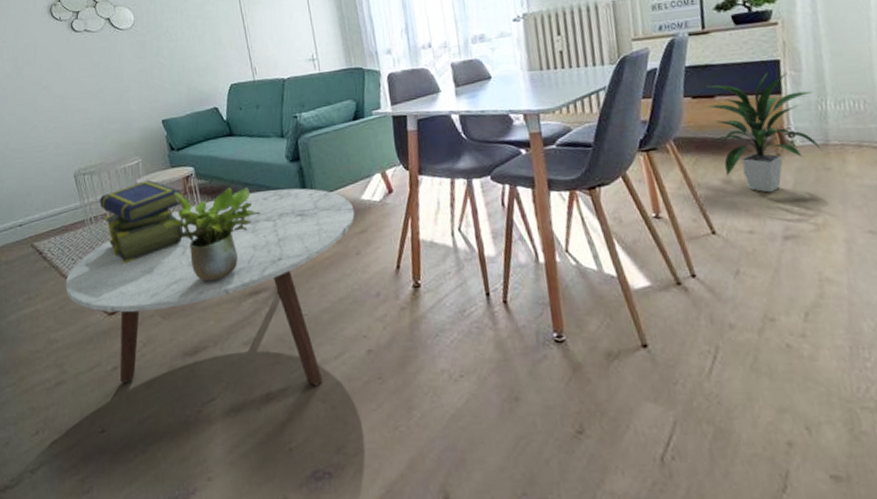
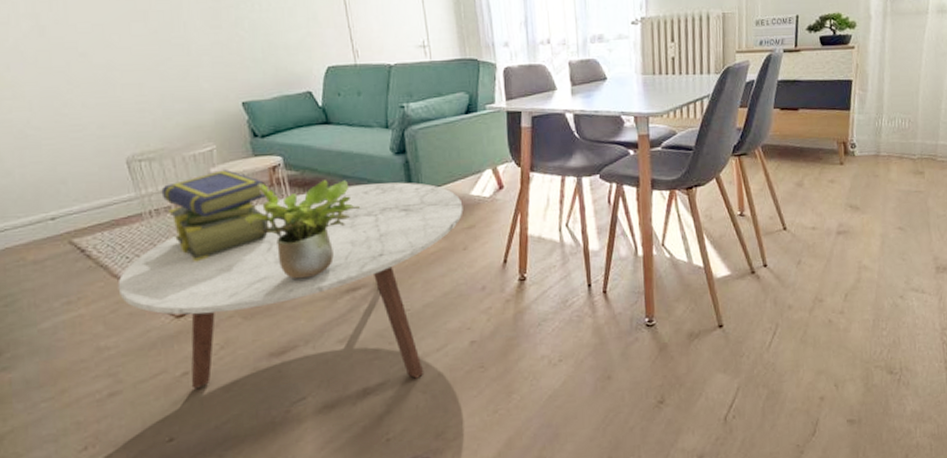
indoor plant: present [703,72,824,193] -> none [788,90,875,195]

